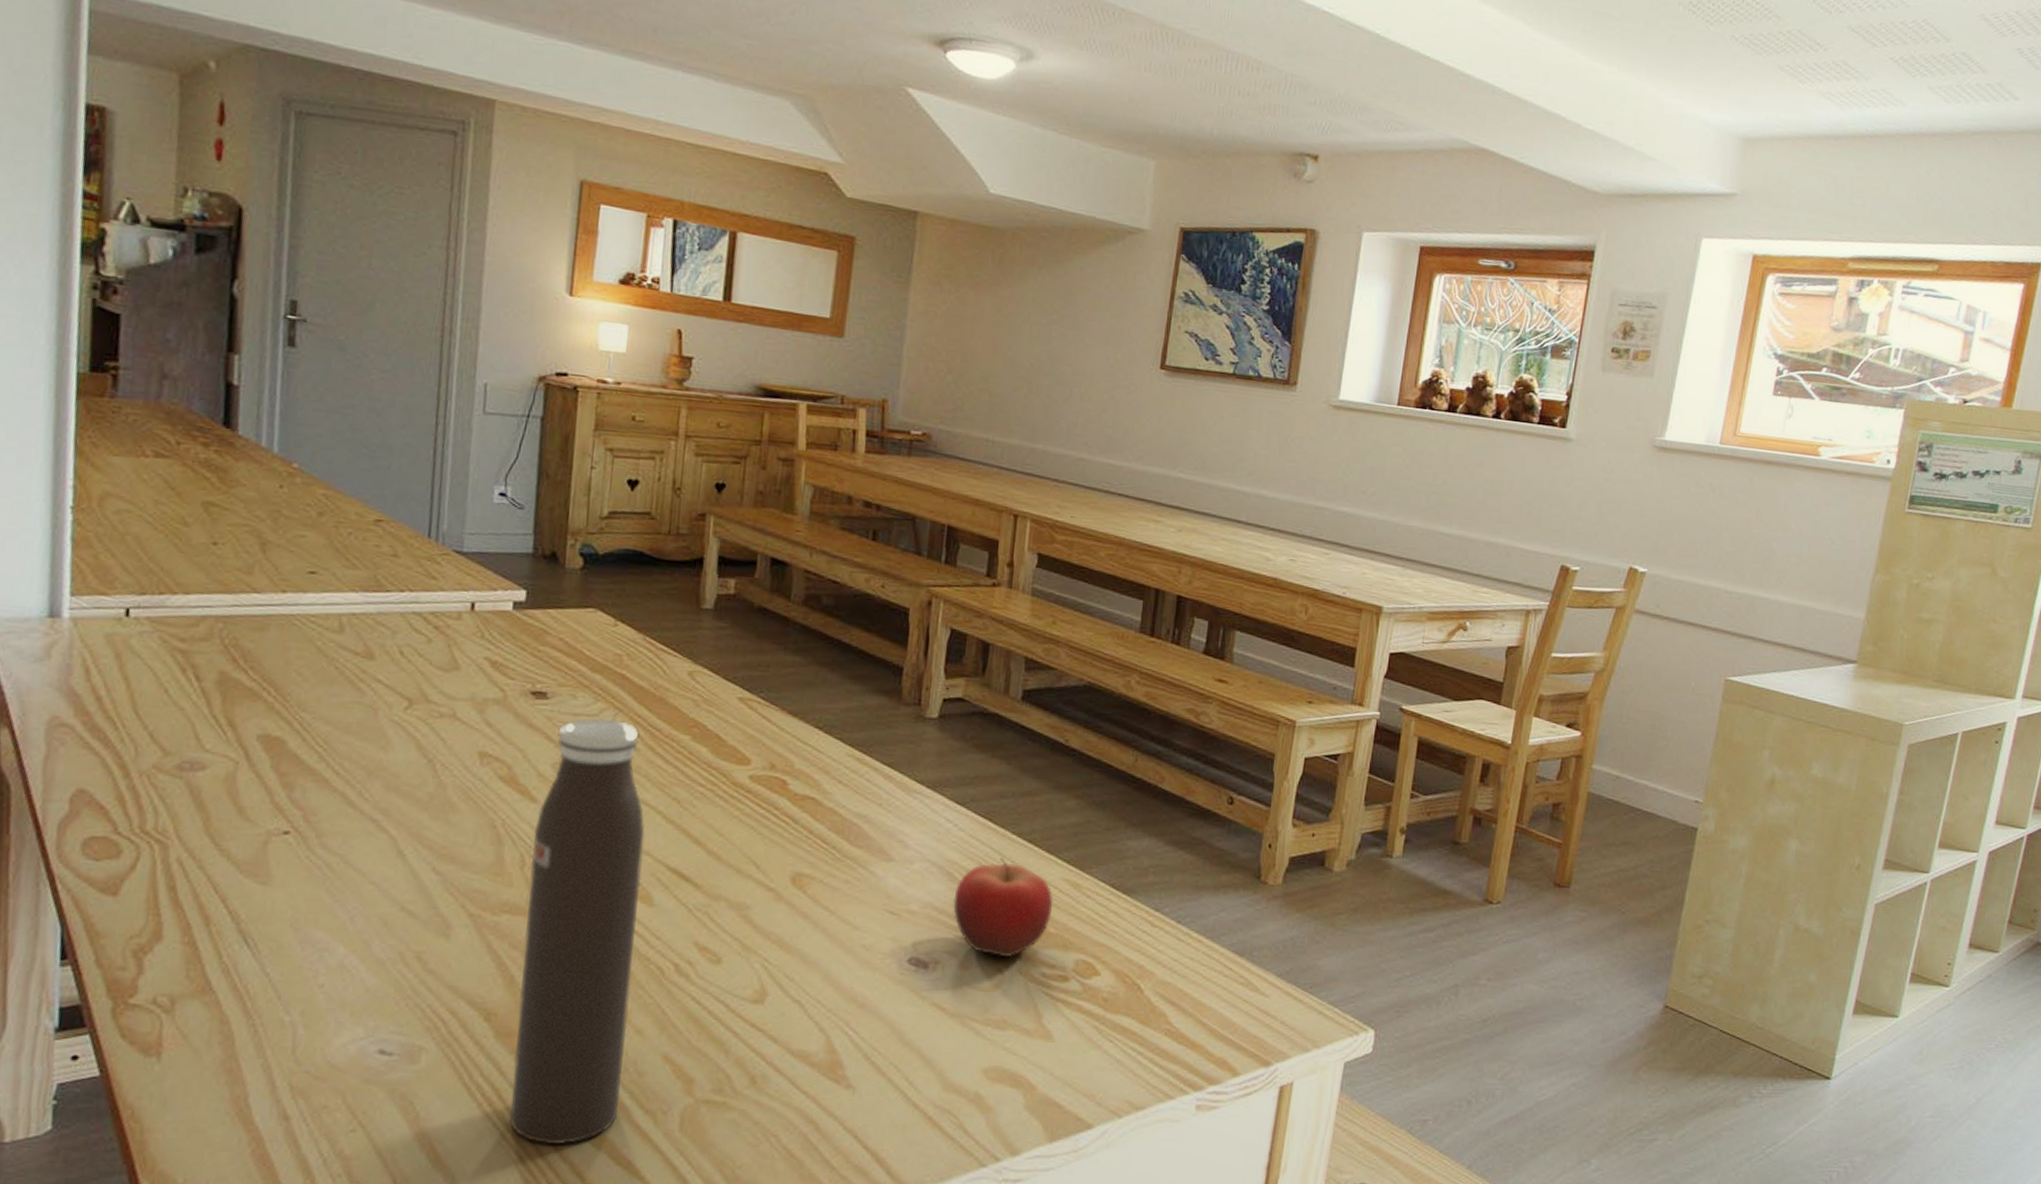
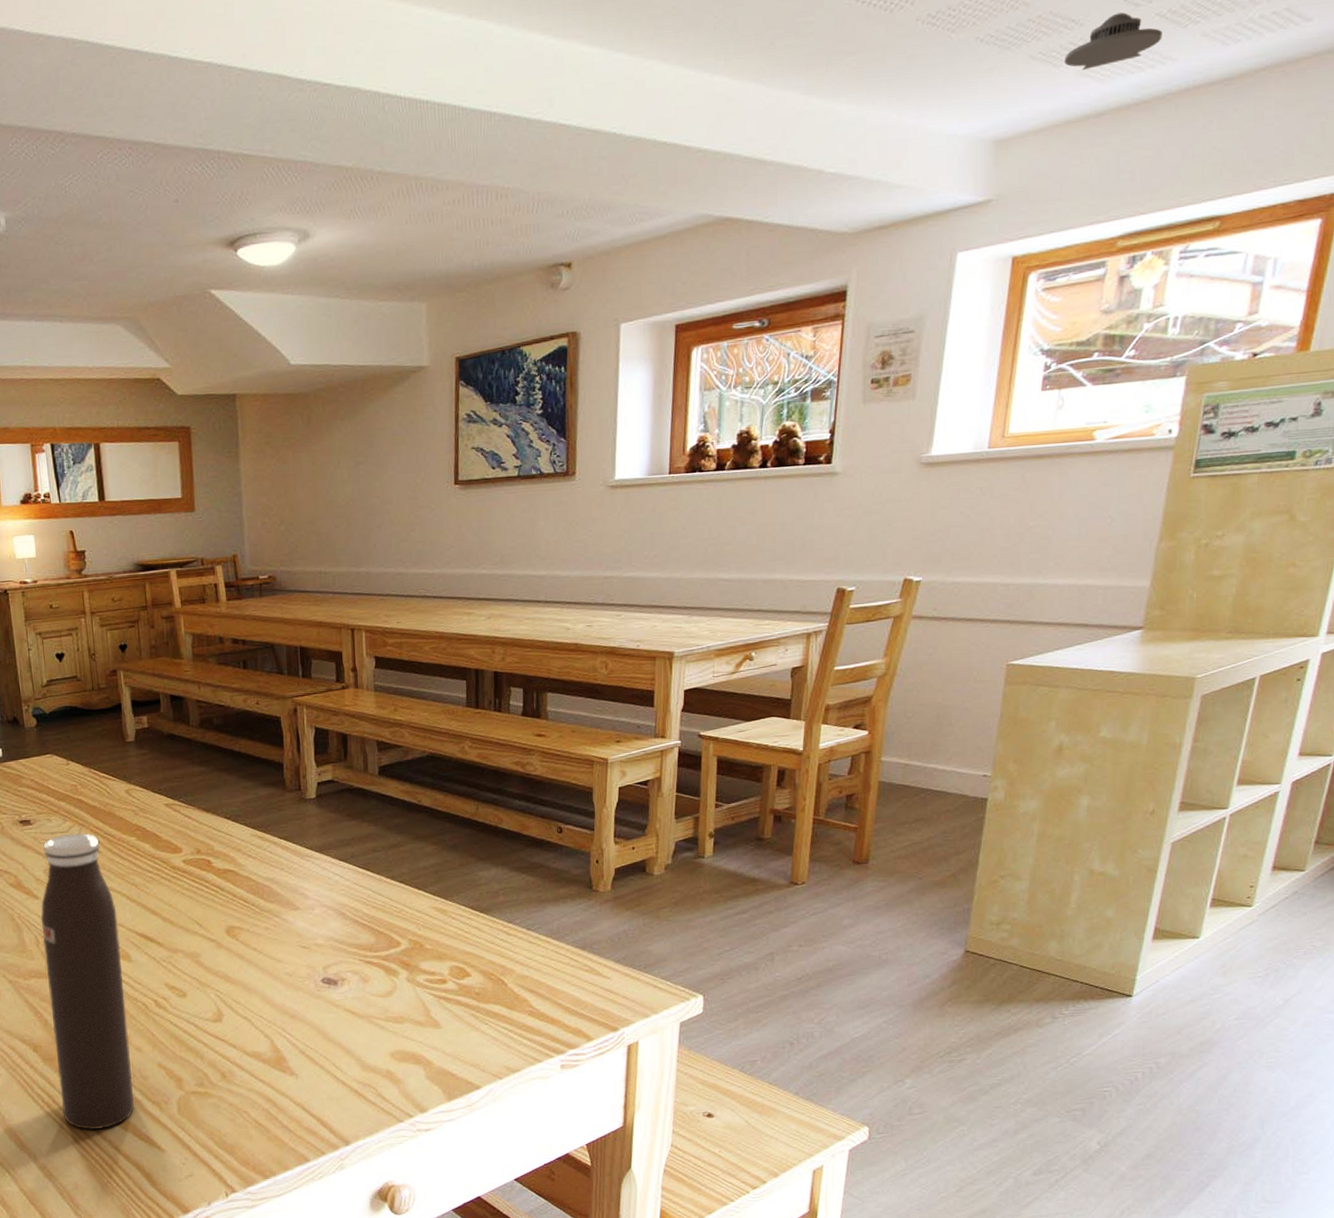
fruit: present [952,857,1053,957] -> none [349,897,427,970]
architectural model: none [1809,47,1895,94] -> present [1065,12,1162,71]

